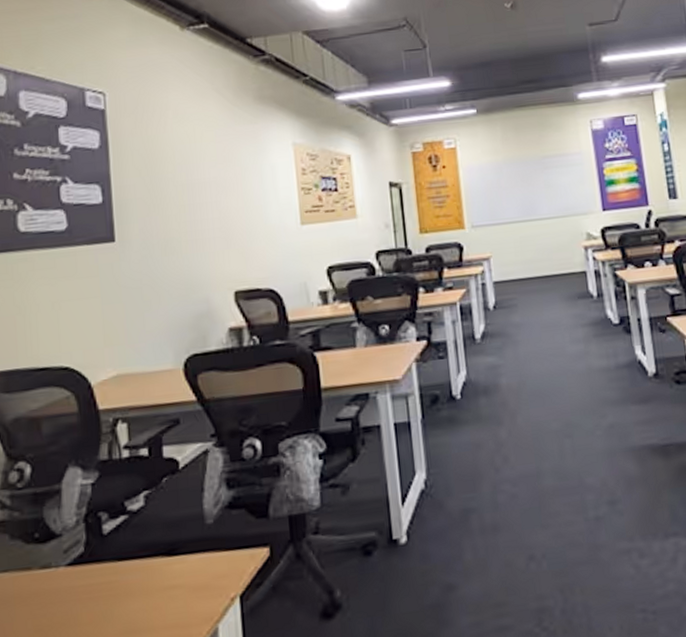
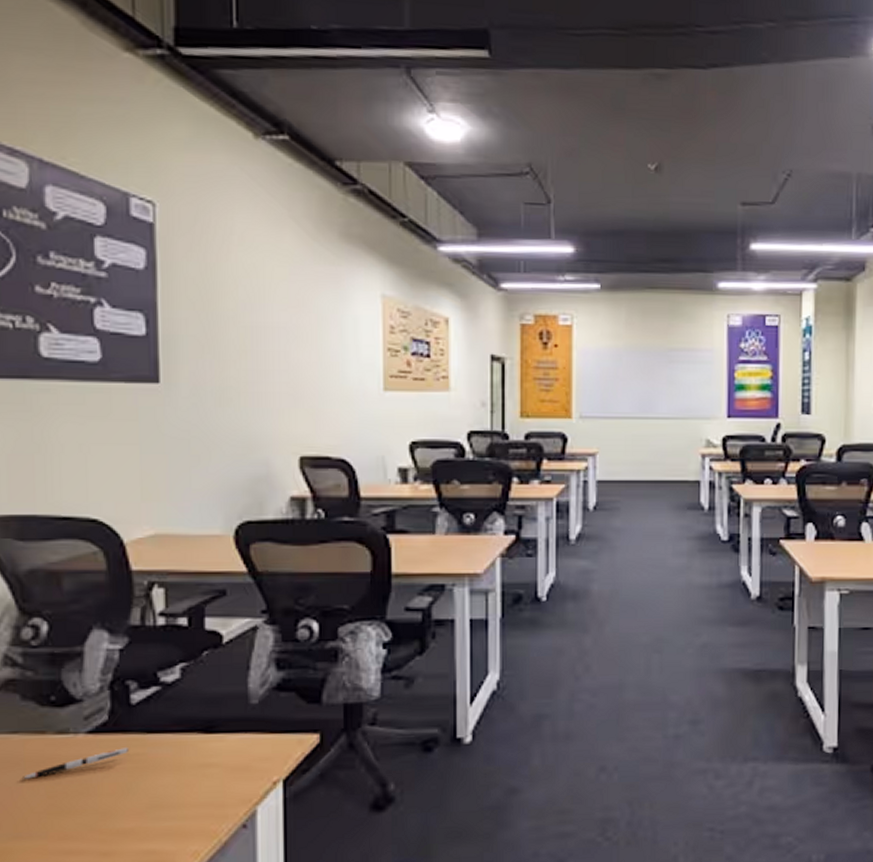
pen: none [12,576,103,615] -> present [21,748,128,779]

